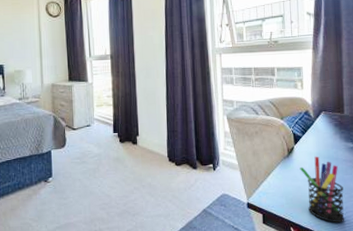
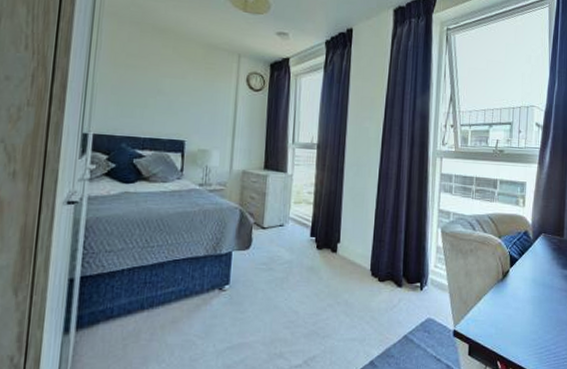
pen holder: present [300,156,345,223] -> none [513,282,556,359]

